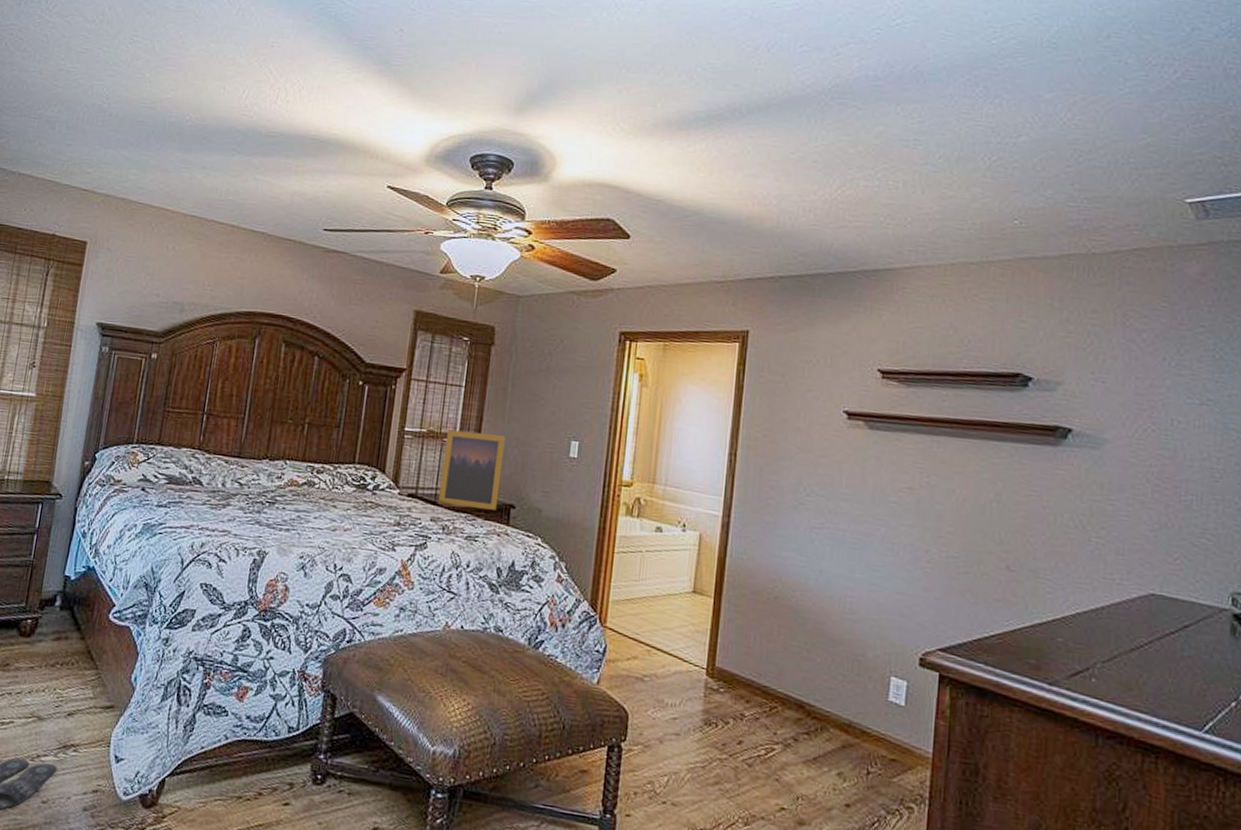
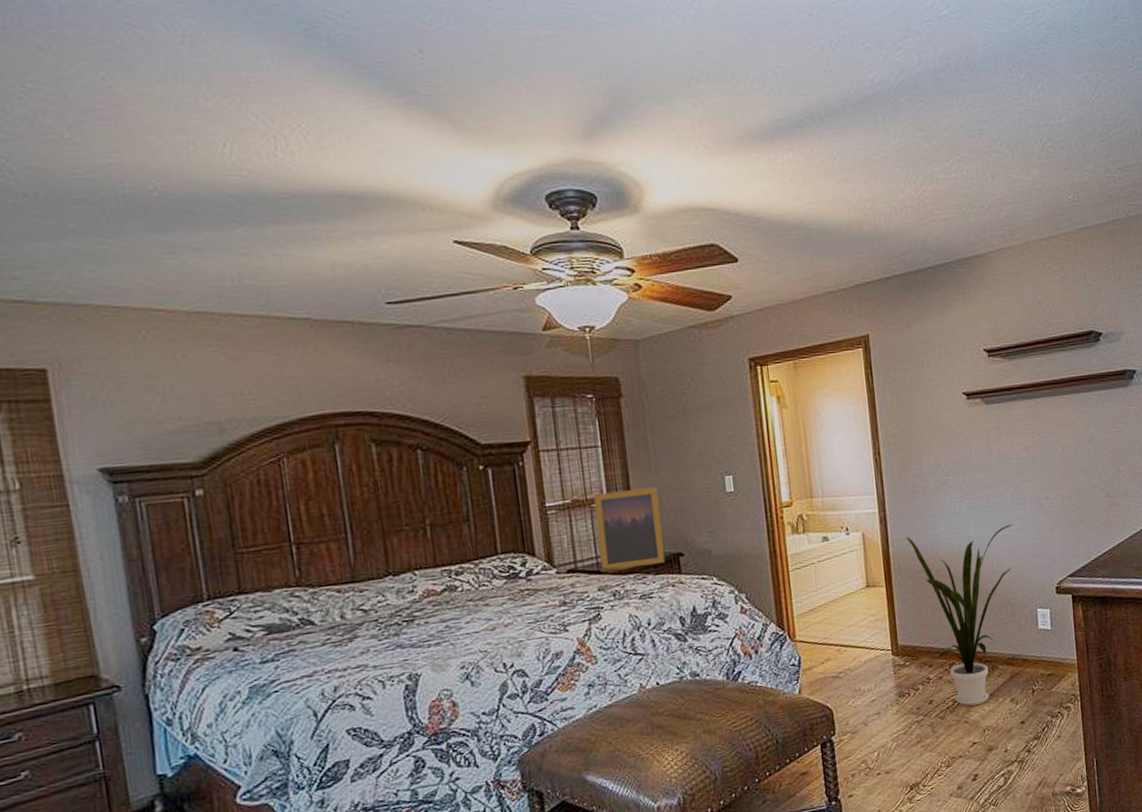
house plant: none [747,551,878,766] -> present [905,524,1013,707]

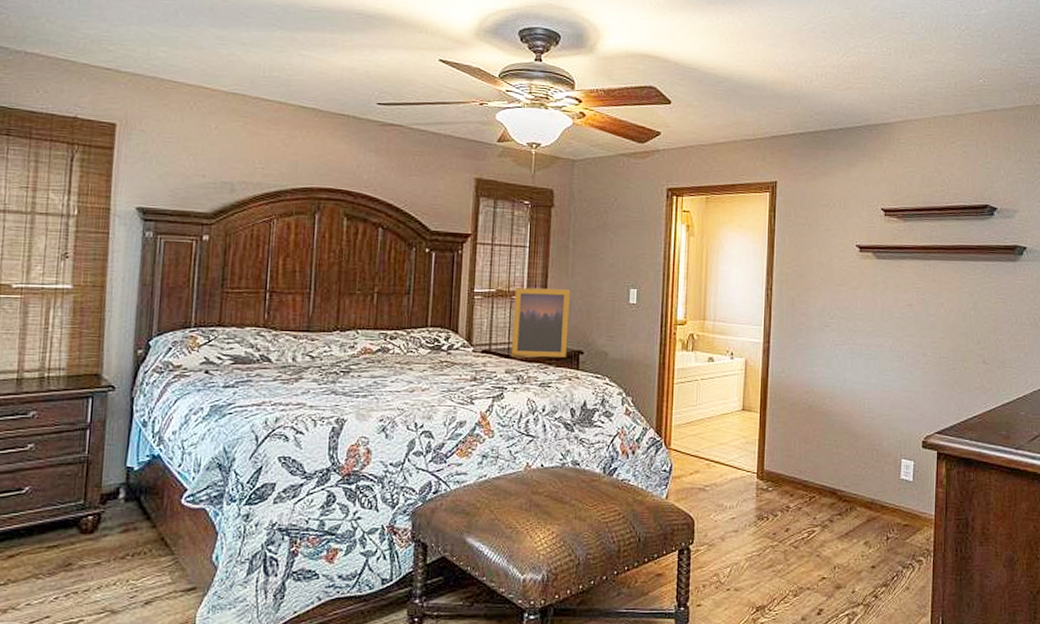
house plant: present [905,524,1013,707] -> none [785,370,889,542]

